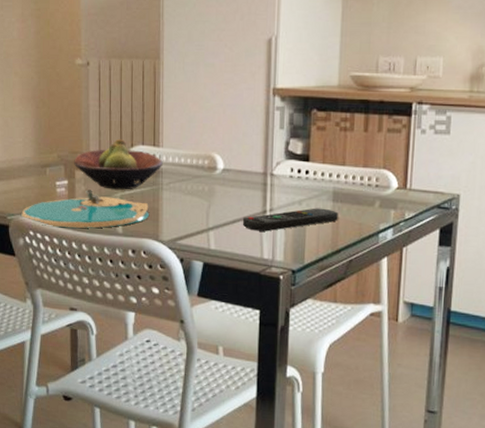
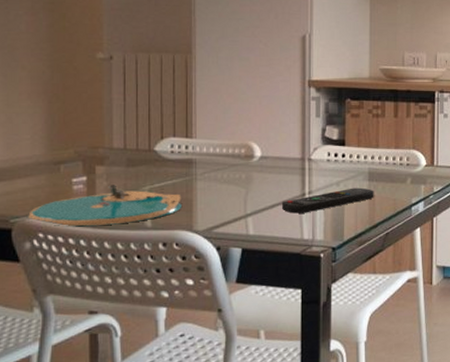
fruit bowl: present [74,138,163,190] -> none [94,131,196,183]

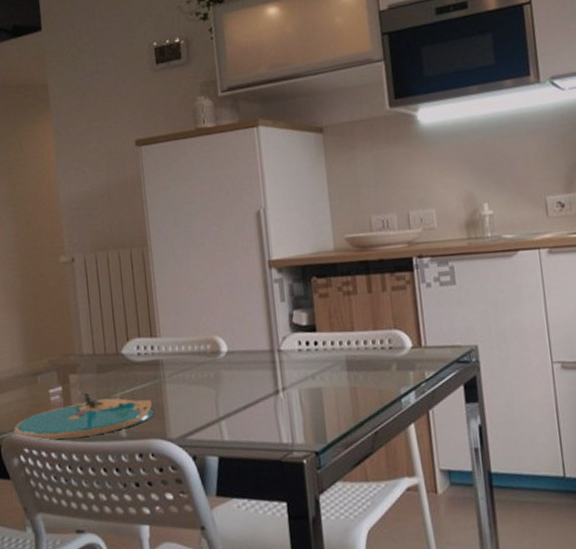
remote control: present [281,187,374,214] -> none [254,379,356,414]

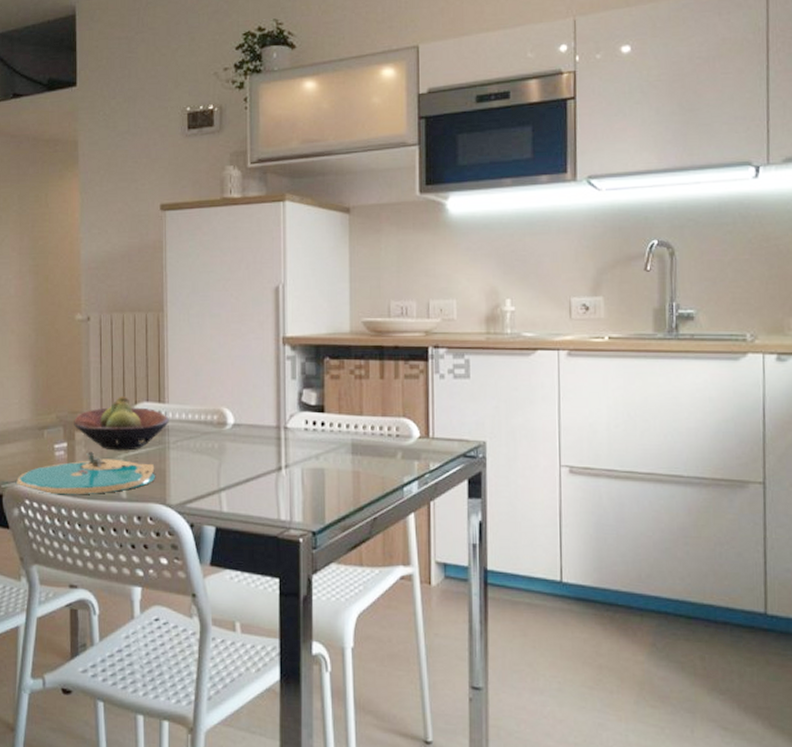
fruit bowl: none [67,333,163,390] -> present [74,395,169,451]

